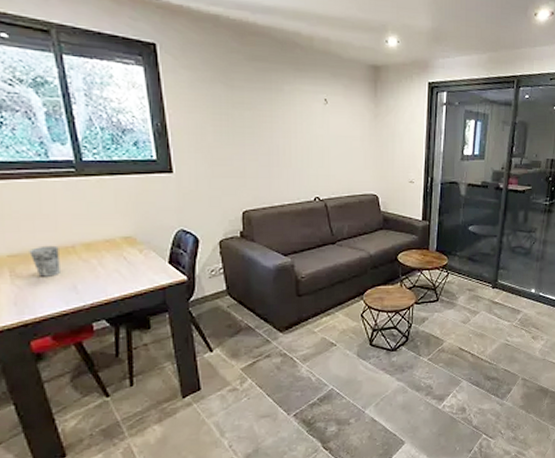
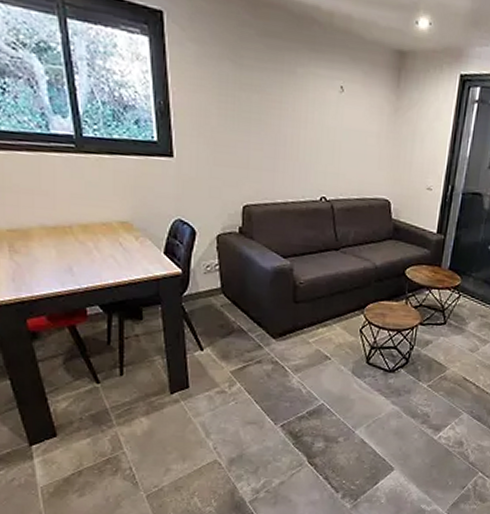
cup: present [29,245,60,277] -> none [28,223,57,256]

